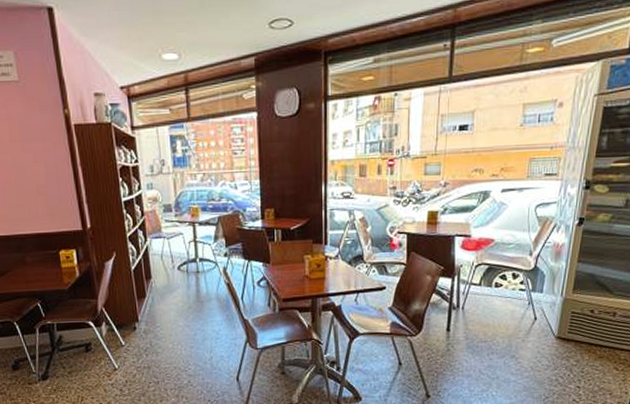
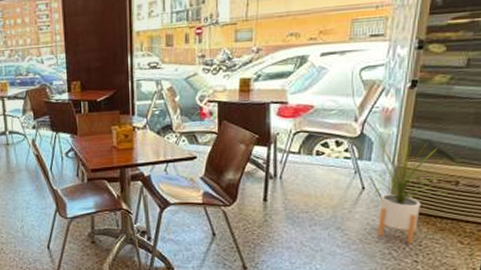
house plant: none [533,274,606,371] -> present [360,141,447,244]

